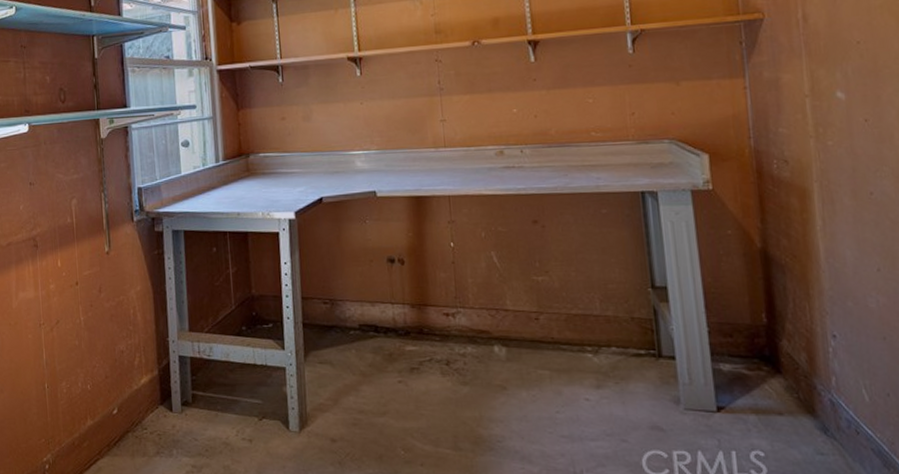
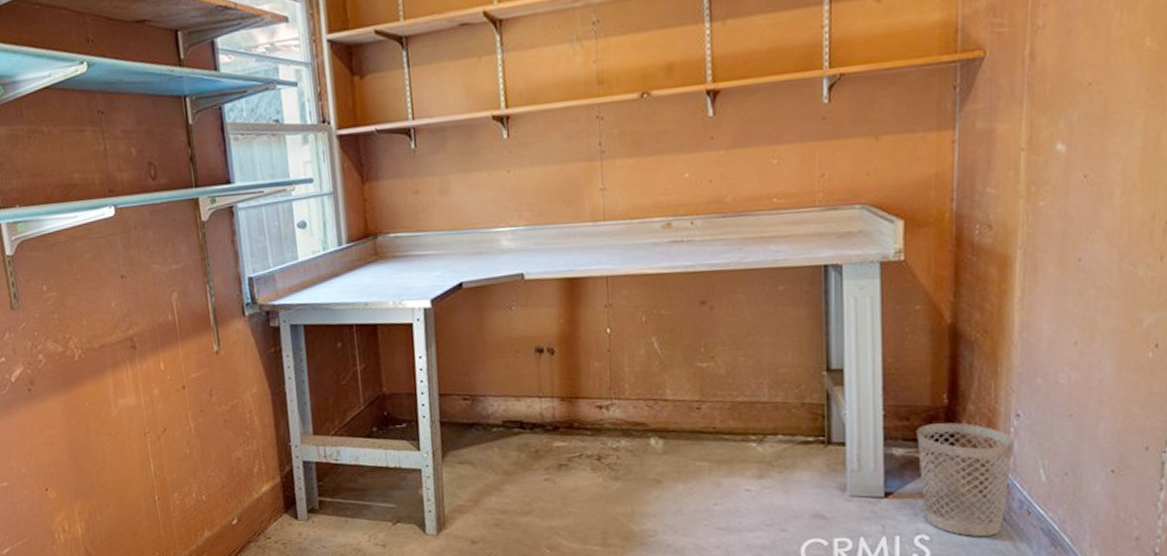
wastebasket: none [741,341,835,454] -> present [917,422,1015,536]

